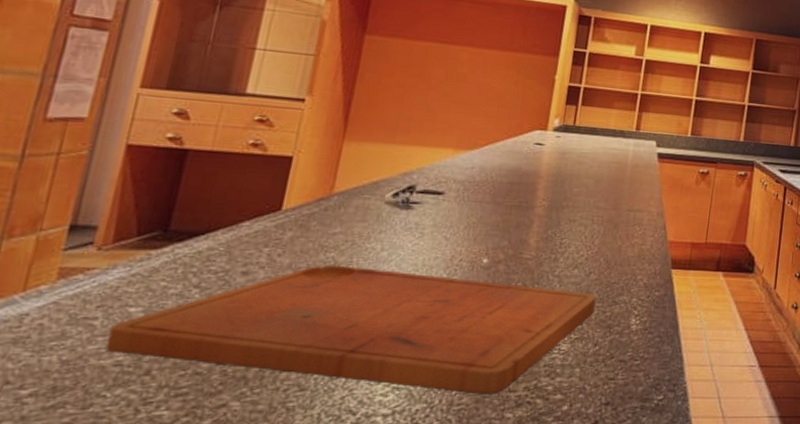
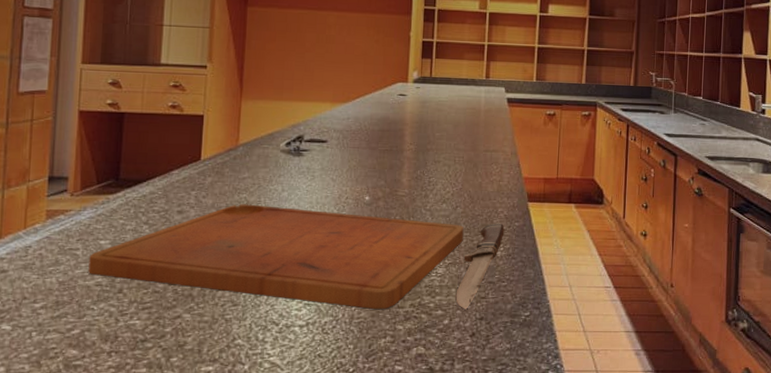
knife: none [578,292,643,393] -> present [455,223,505,309]

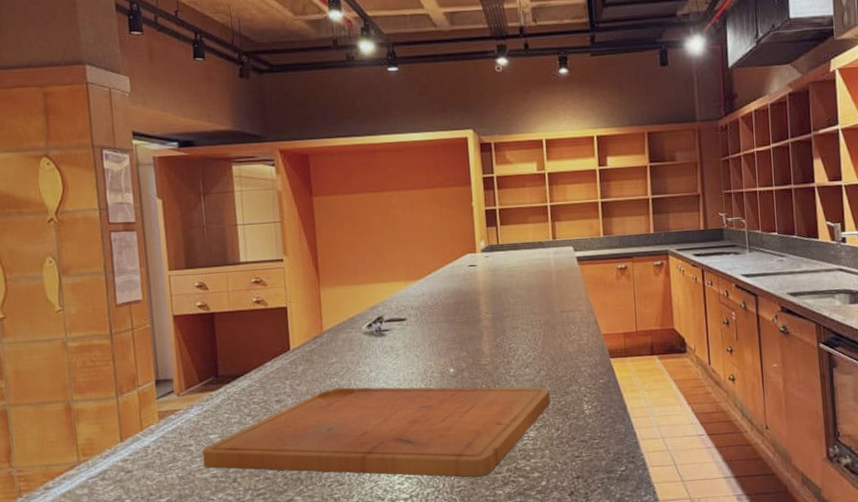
knife: present [455,223,505,309] -> none [549,381,590,470]

